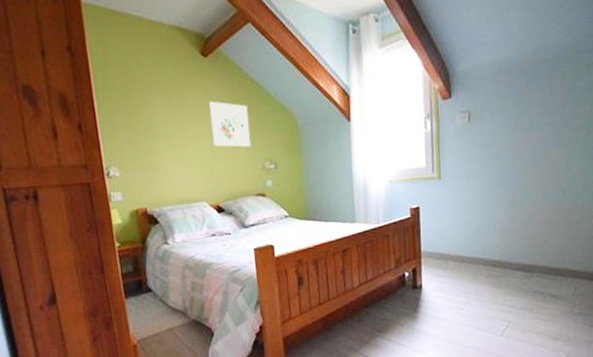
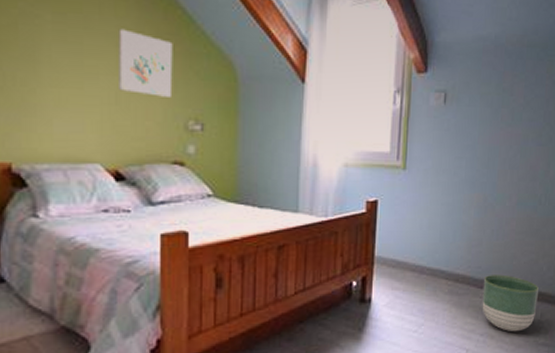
planter: none [518,258,570,305] -> present [482,274,539,332]

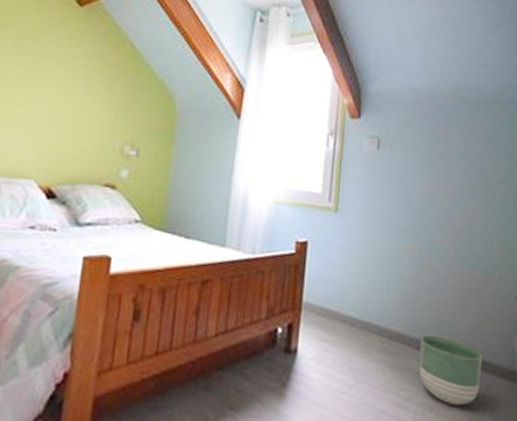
wall art: present [118,28,173,97] -> none [63,57,119,122]

